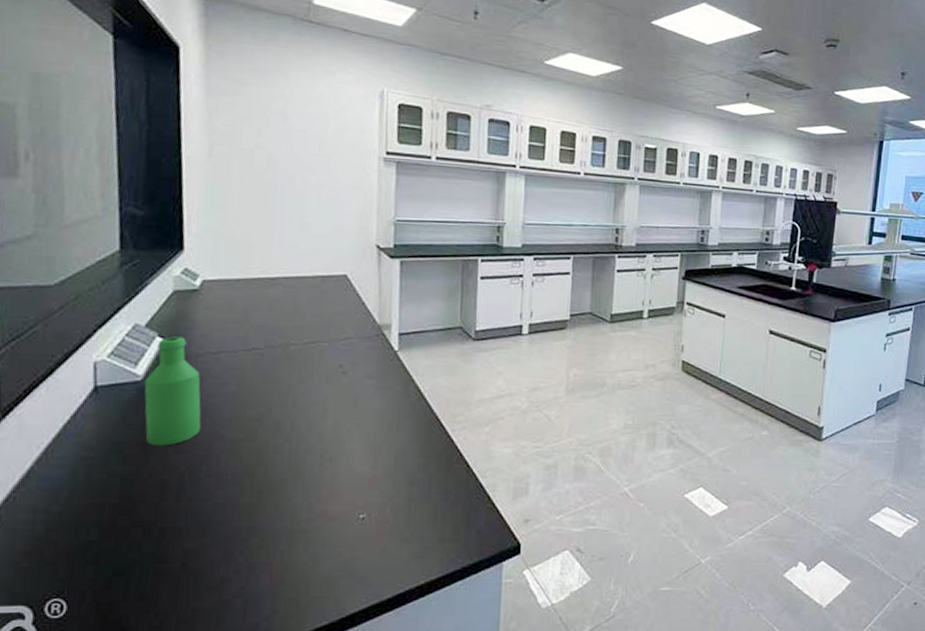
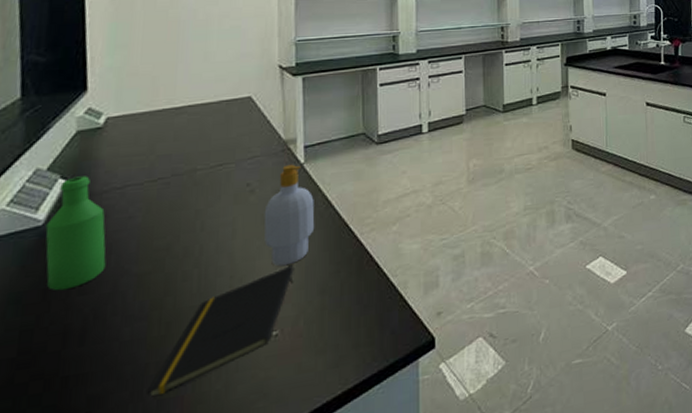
notepad: none [238,452,384,558] -> present [147,265,294,396]
soap bottle: none [355,350,406,452] -> present [264,164,315,267]

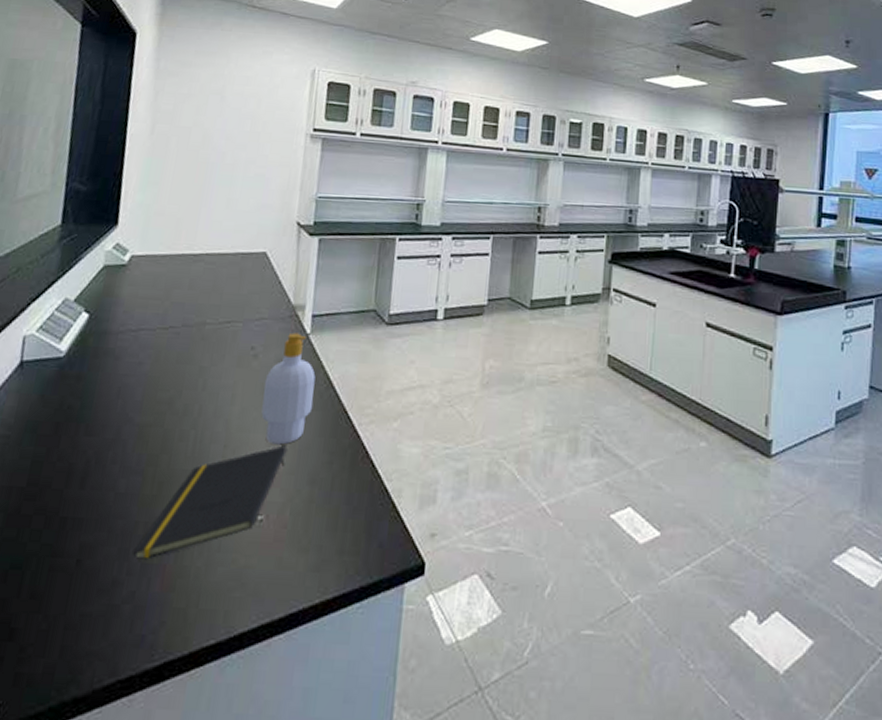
bottle: present [45,176,106,291] -> none [60,312,119,428]

